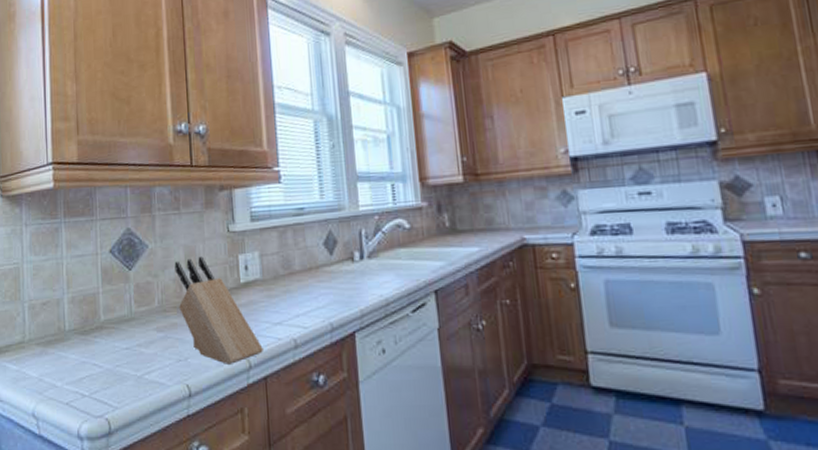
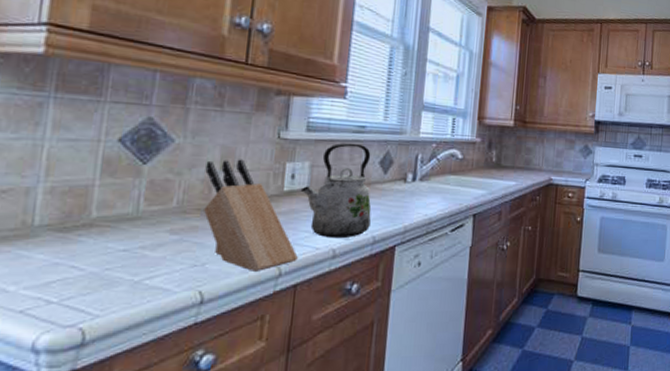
kettle: none [254,227,327,328] -> present [300,143,372,239]

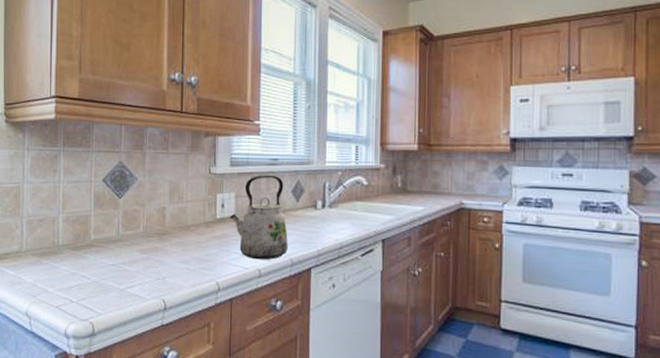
knife block: present [202,159,298,271] -> none [160,192,231,286]

